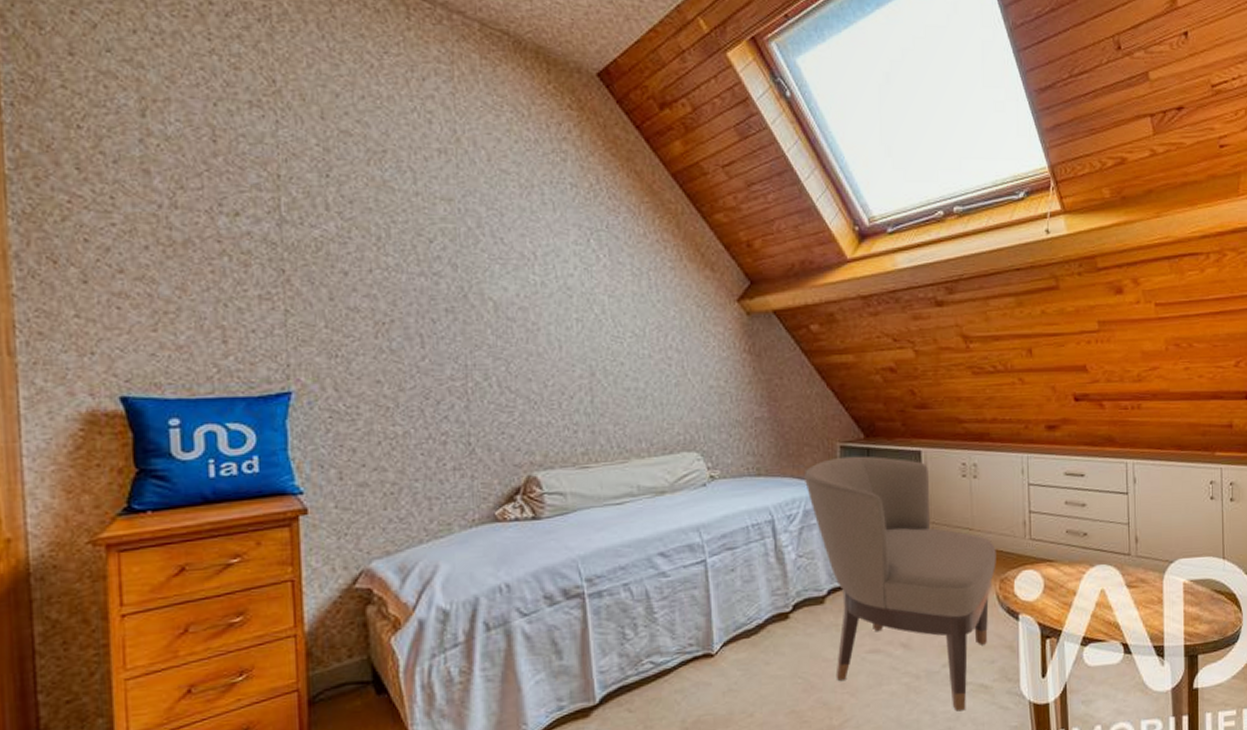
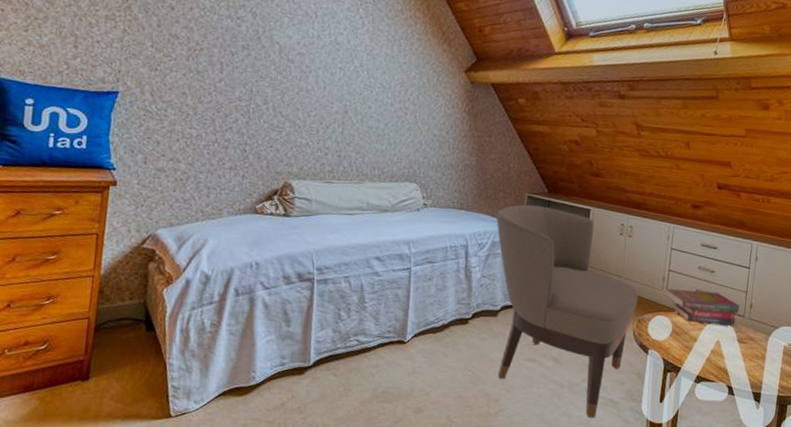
books: none [1029,530,1123,572] -> present [665,289,740,326]

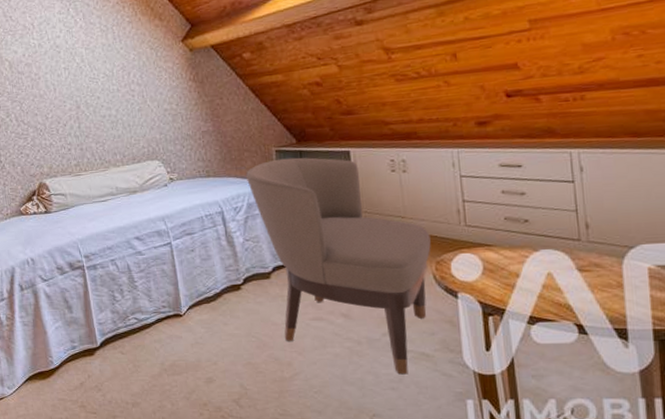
books: present [665,289,740,326] -> none [464,217,572,256]

